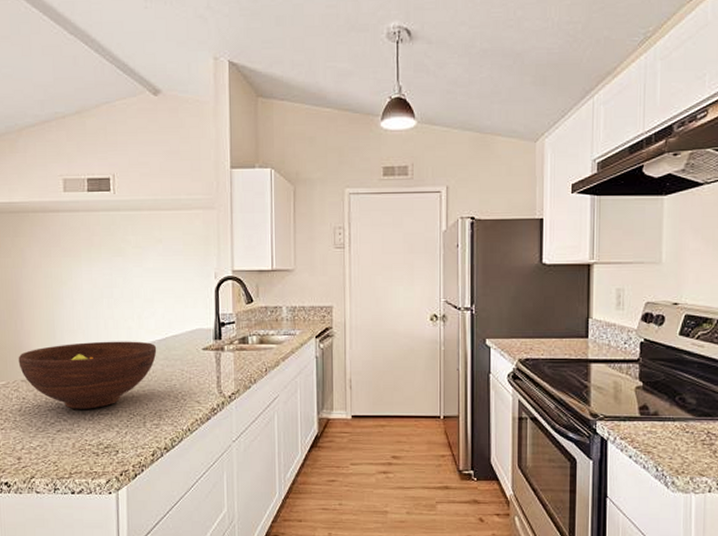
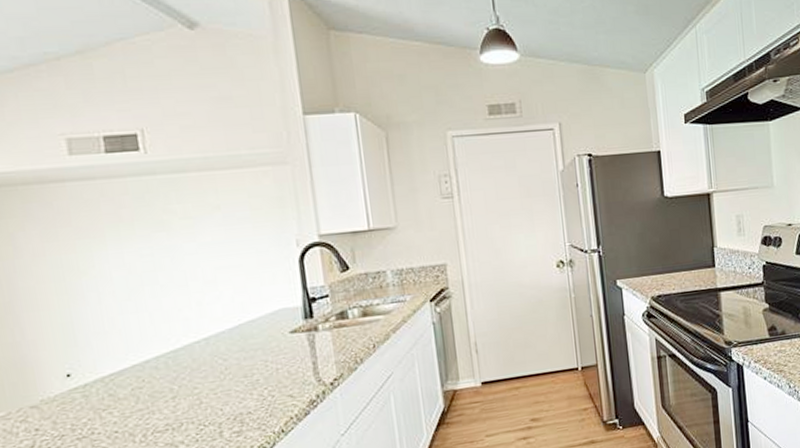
fruit bowl: present [18,341,157,409] -> none [21,333,229,432]

